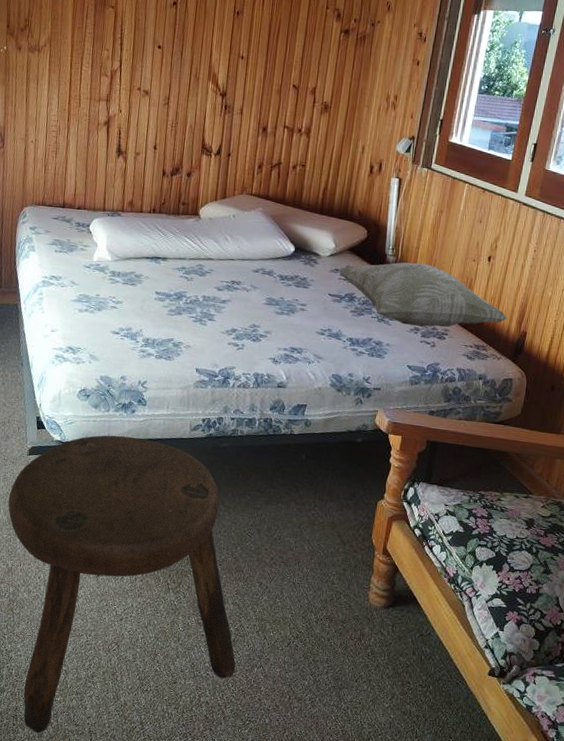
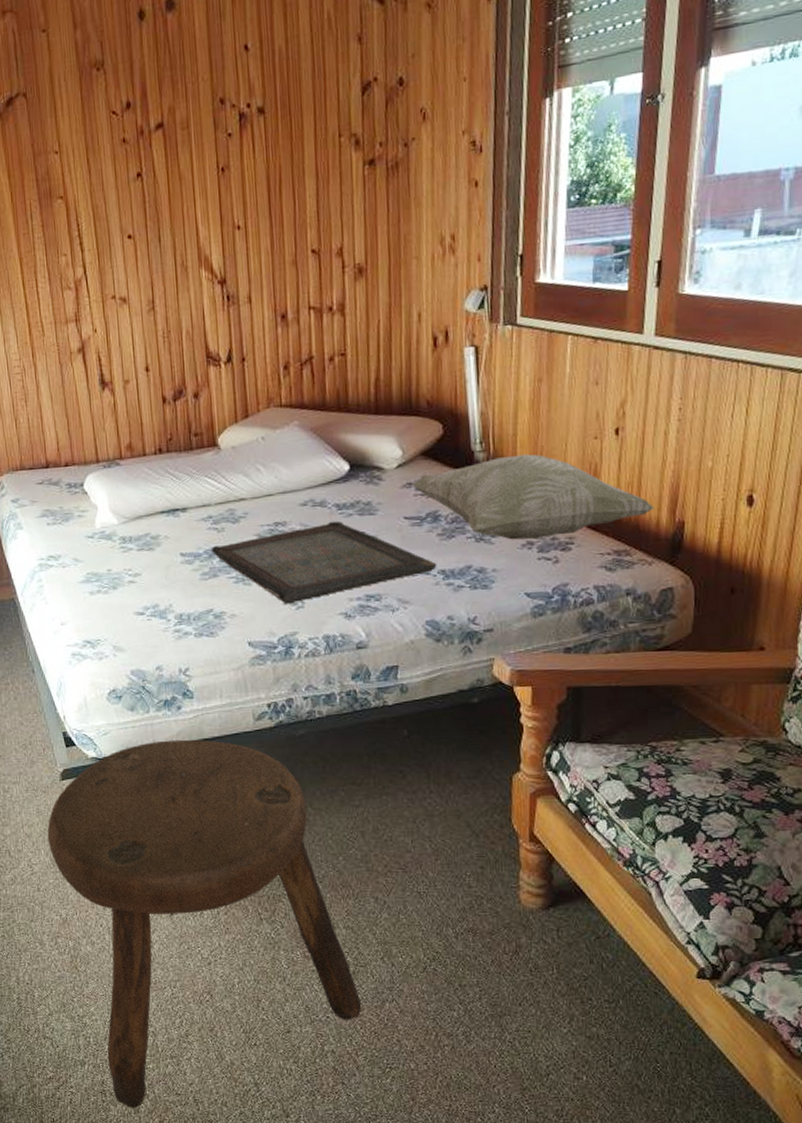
serving tray: none [179,287,347,344] -> present [211,520,437,604]

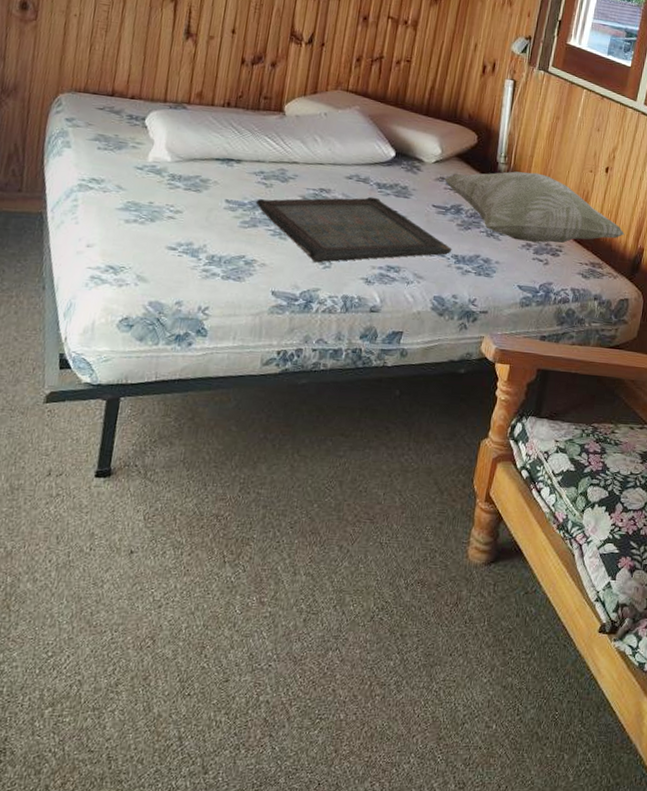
stool: present [47,739,362,1109] -> none [11,374,306,770]

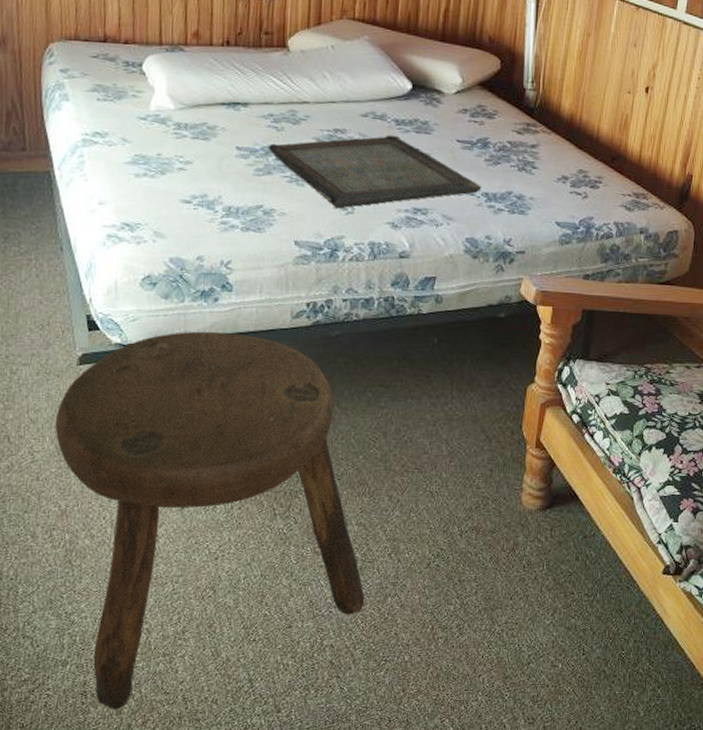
stool: none [11,374,306,770] -> present [55,331,365,710]
decorative pillow: present [444,171,625,243] -> none [467,97,671,175]

